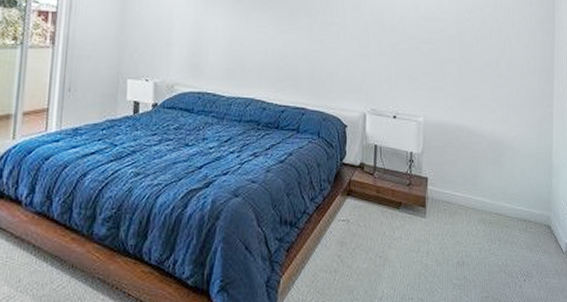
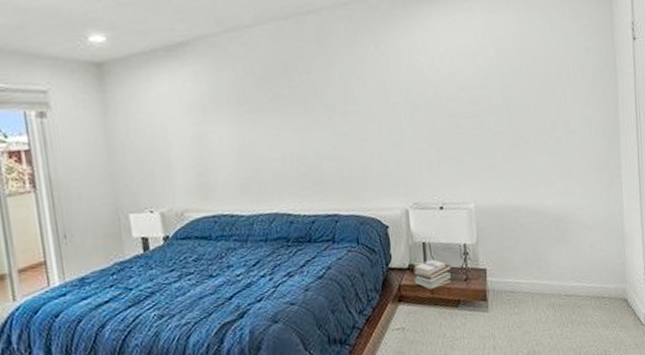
books: none [363,161,397,189] -> present [413,259,451,291]

